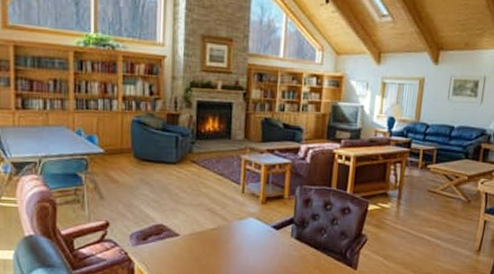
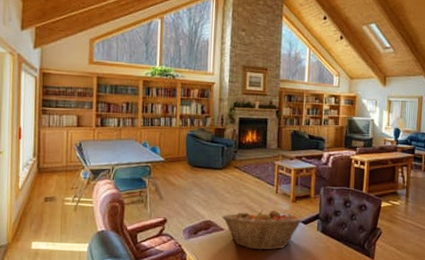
fruit basket: none [176,211,274,259] -> present [221,208,302,250]

